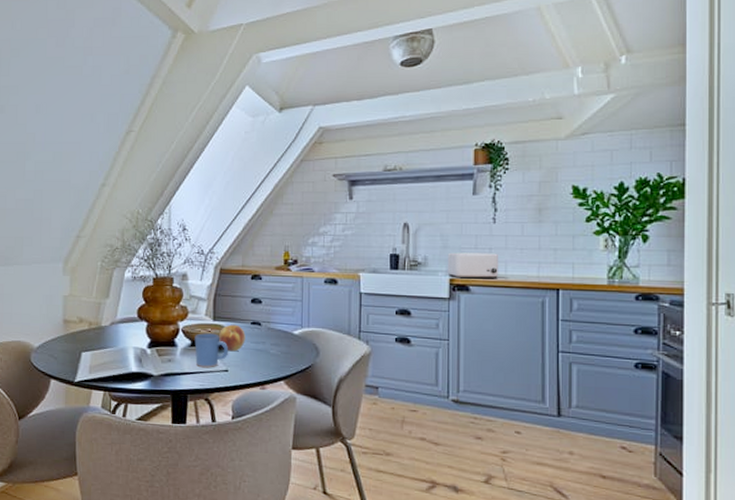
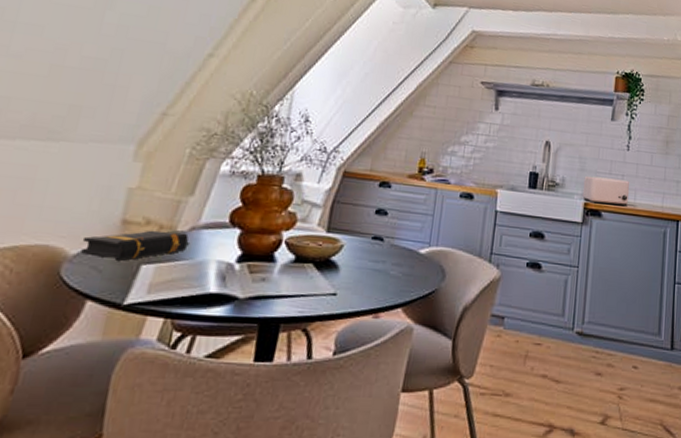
book: none [40,326,113,350] -> present [81,230,191,261]
mug: present [194,333,228,368] -> none [297,246,340,291]
fruit: present [219,324,246,352] -> none [331,238,364,271]

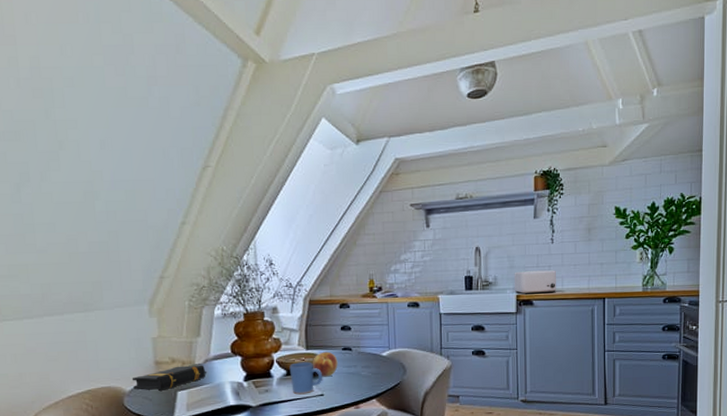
mug: none [297,246,340,291] -> present [289,362,322,395]
fruit: none [331,238,364,271] -> present [313,351,338,377]

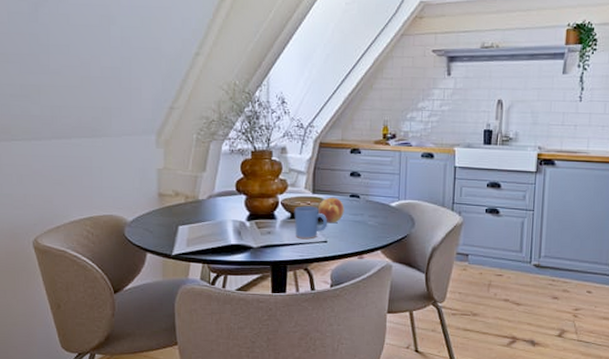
book: present [132,365,208,391] -> none [134,200,210,224]
toaster: present [514,270,557,296] -> none [535,128,583,155]

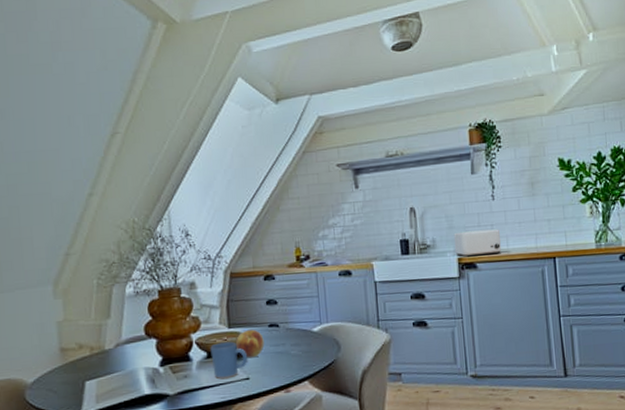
toaster: none [535,128,583,155] -> present [453,229,502,258]

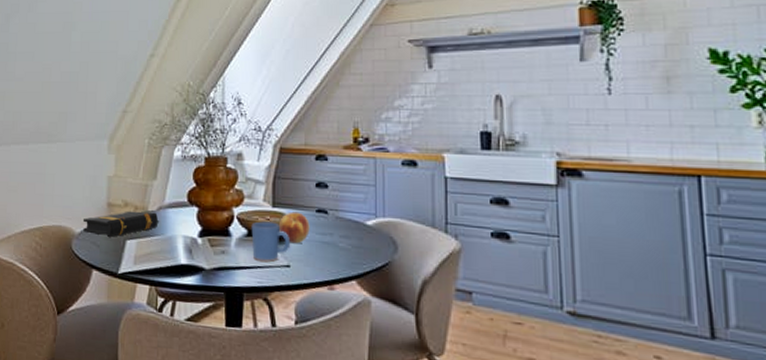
book: none [34,350,119,381] -> present [82,211,160,237]
toaster: present [453,229,502,258] -> none [552,129,620,163]

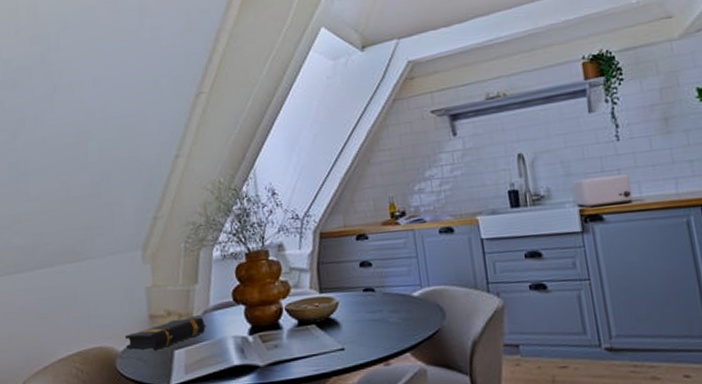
mug: present [251,221,289,263] -> none [301,308,341,350]
fruit: present [279,211,310,244] -> none [328,294,360,327]
toaster: none [552,129,620,163] -> present [572,174,634,209]

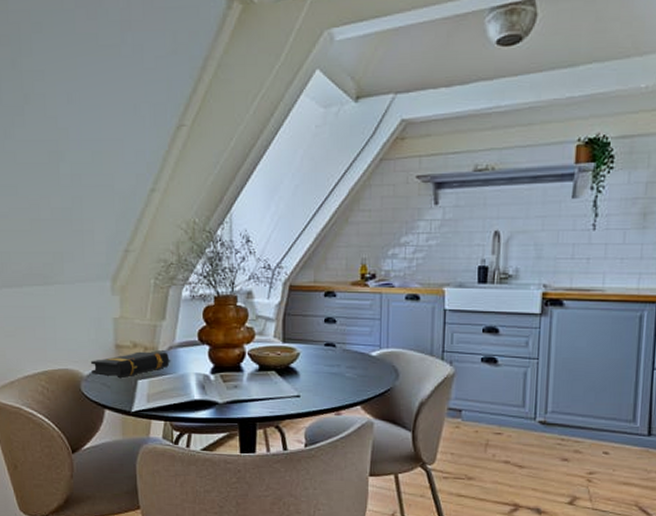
toaster: present [572,174,634,209] -> none [540,263,597,294]

